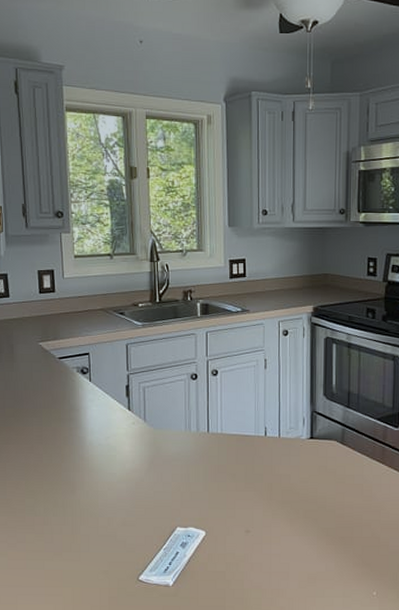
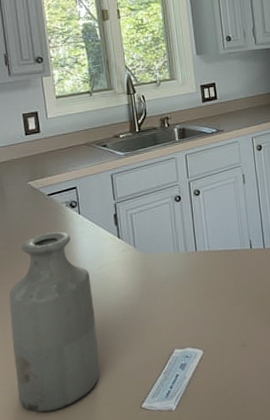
bottle: none [12,396,99,573] -> present [8,231,100,412]

